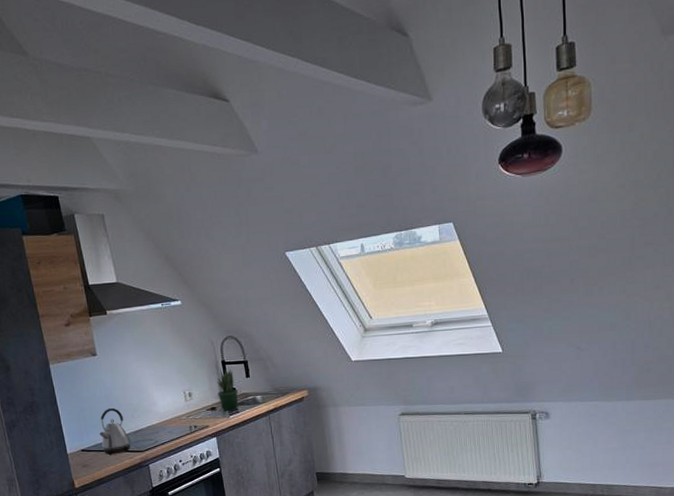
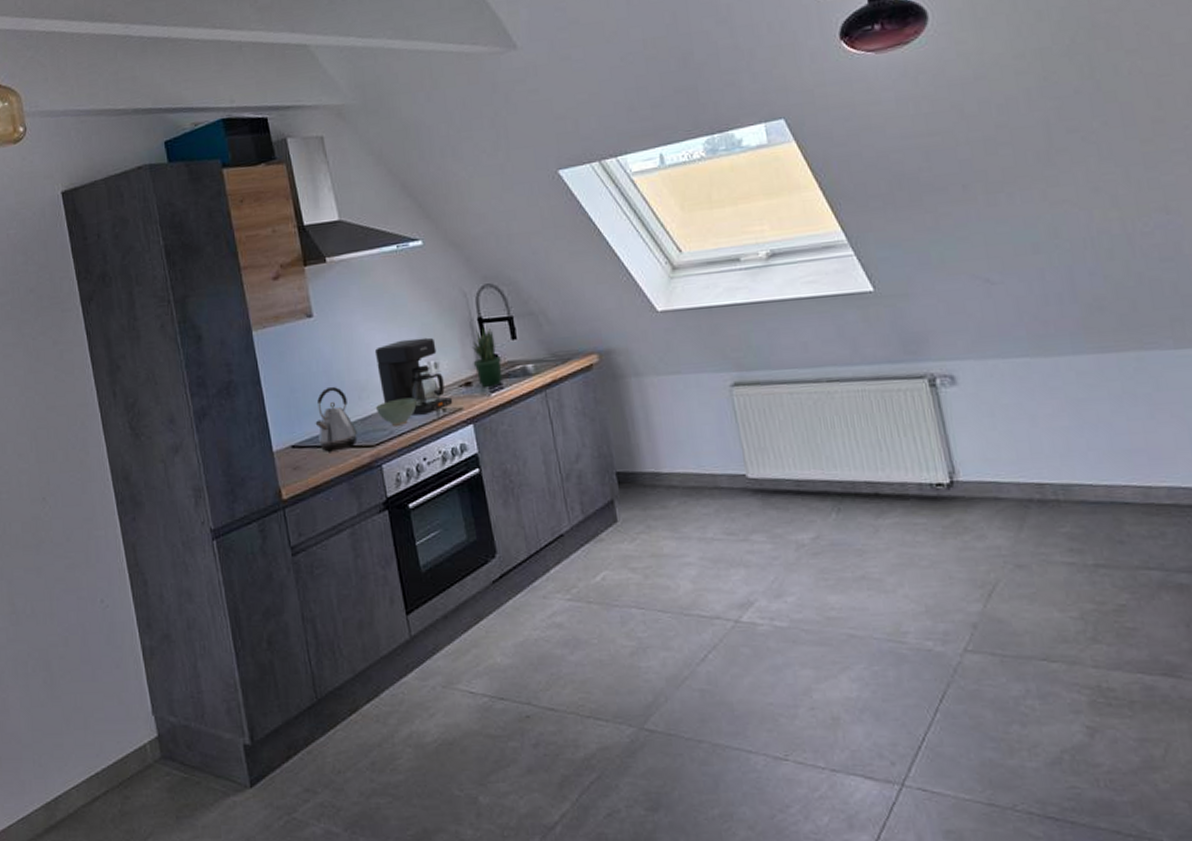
coffee maker: none [144,374,202,431] -> present [374,337,453,416]
bowl: none [144,417,175,437] -> present [375,397,417,426]

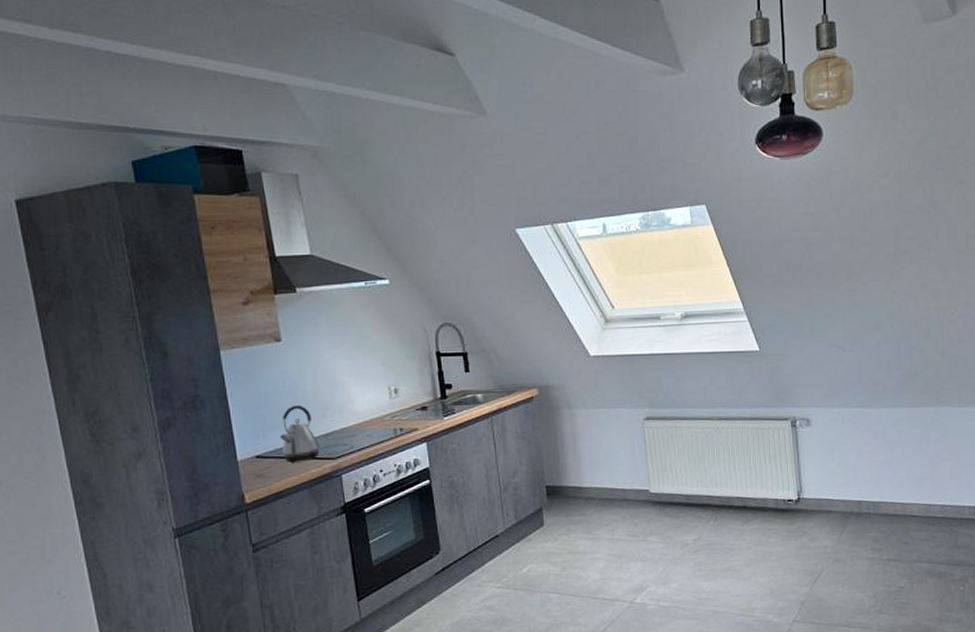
coffee maker: present [374,337,453,416] -> none [339,366,410,434]
bowl: present [375,397,417,426] -> none [337,417,376,442]
planter: present [471,328,503,387] -> none [429,361,455,411]

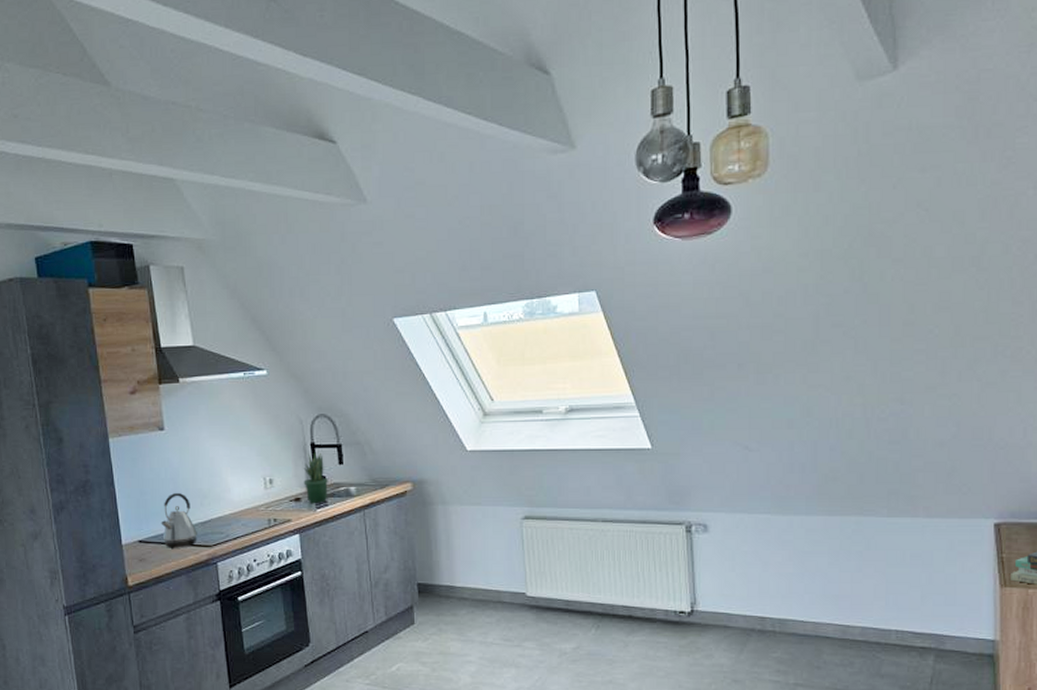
planter: none [429,361,455,411] -> present [303,452,328,503]

